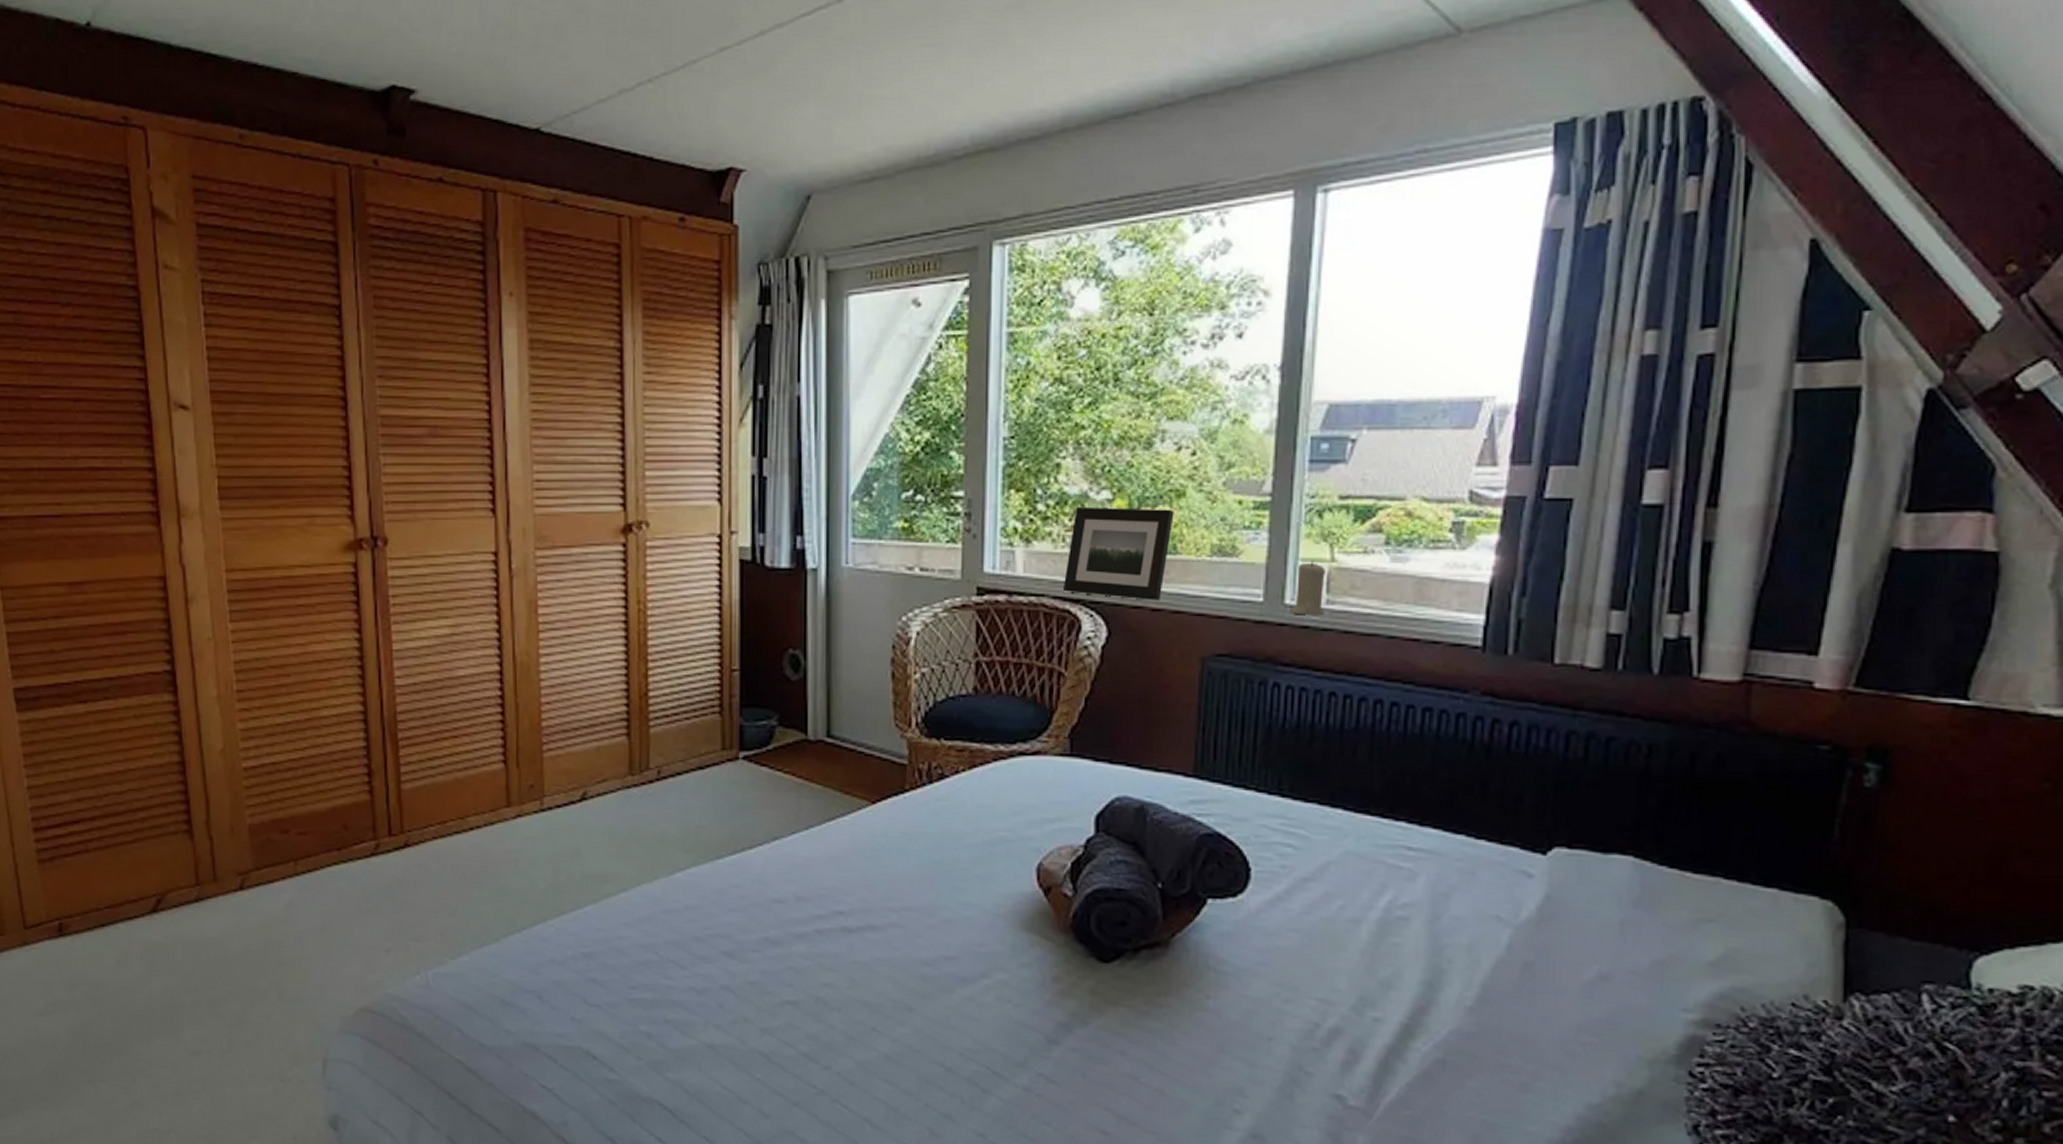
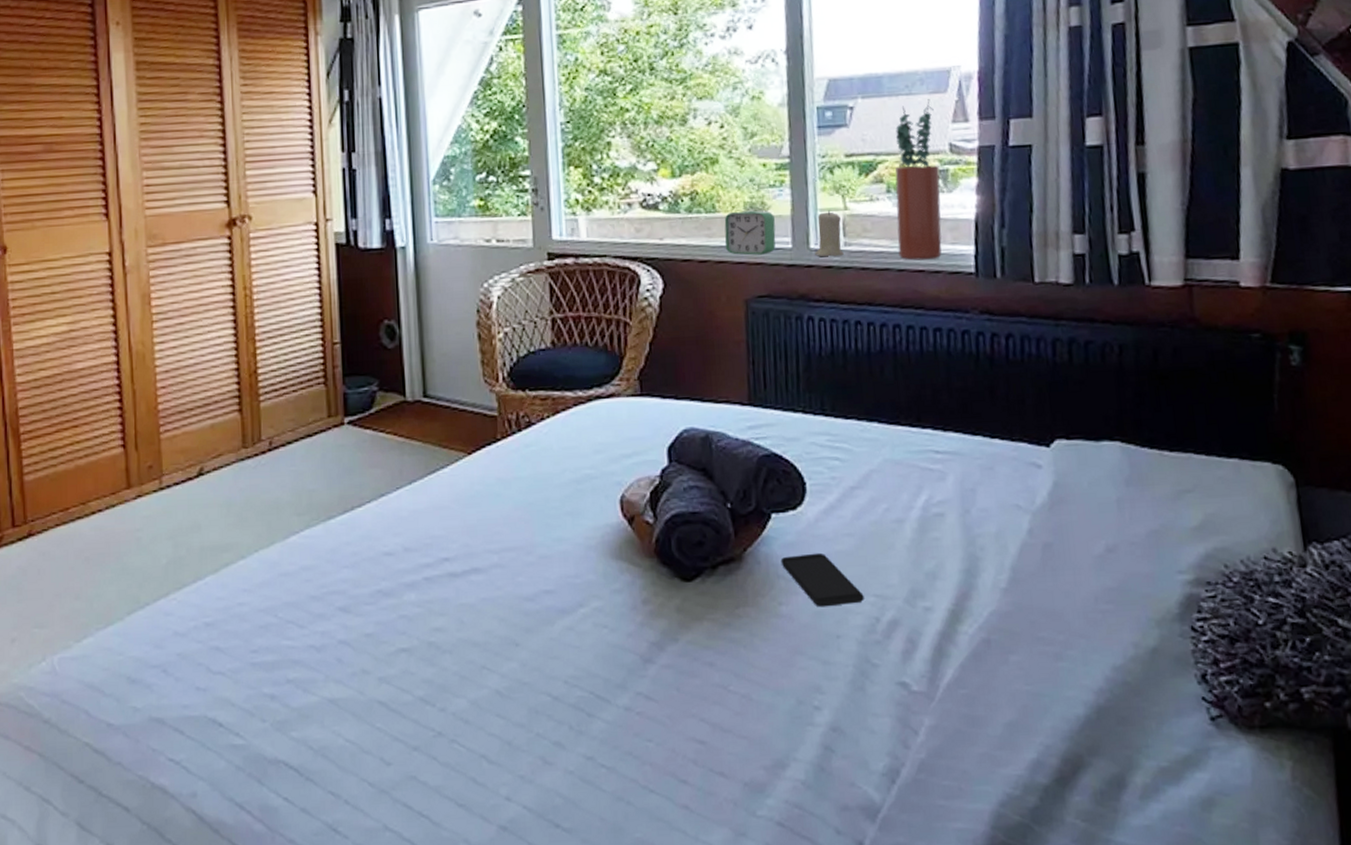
picture frame: present [1062,506,1174,600] -> none [621,174,711,254]
alarm clock: none [1183,556,1246,607] -> present [724,211,776,255]
mobile phone: none [1213,946,1304,1006] -> present [780,552,864,607]
vase: none [1391,435,1455,629] -> present [895,99,942,261]

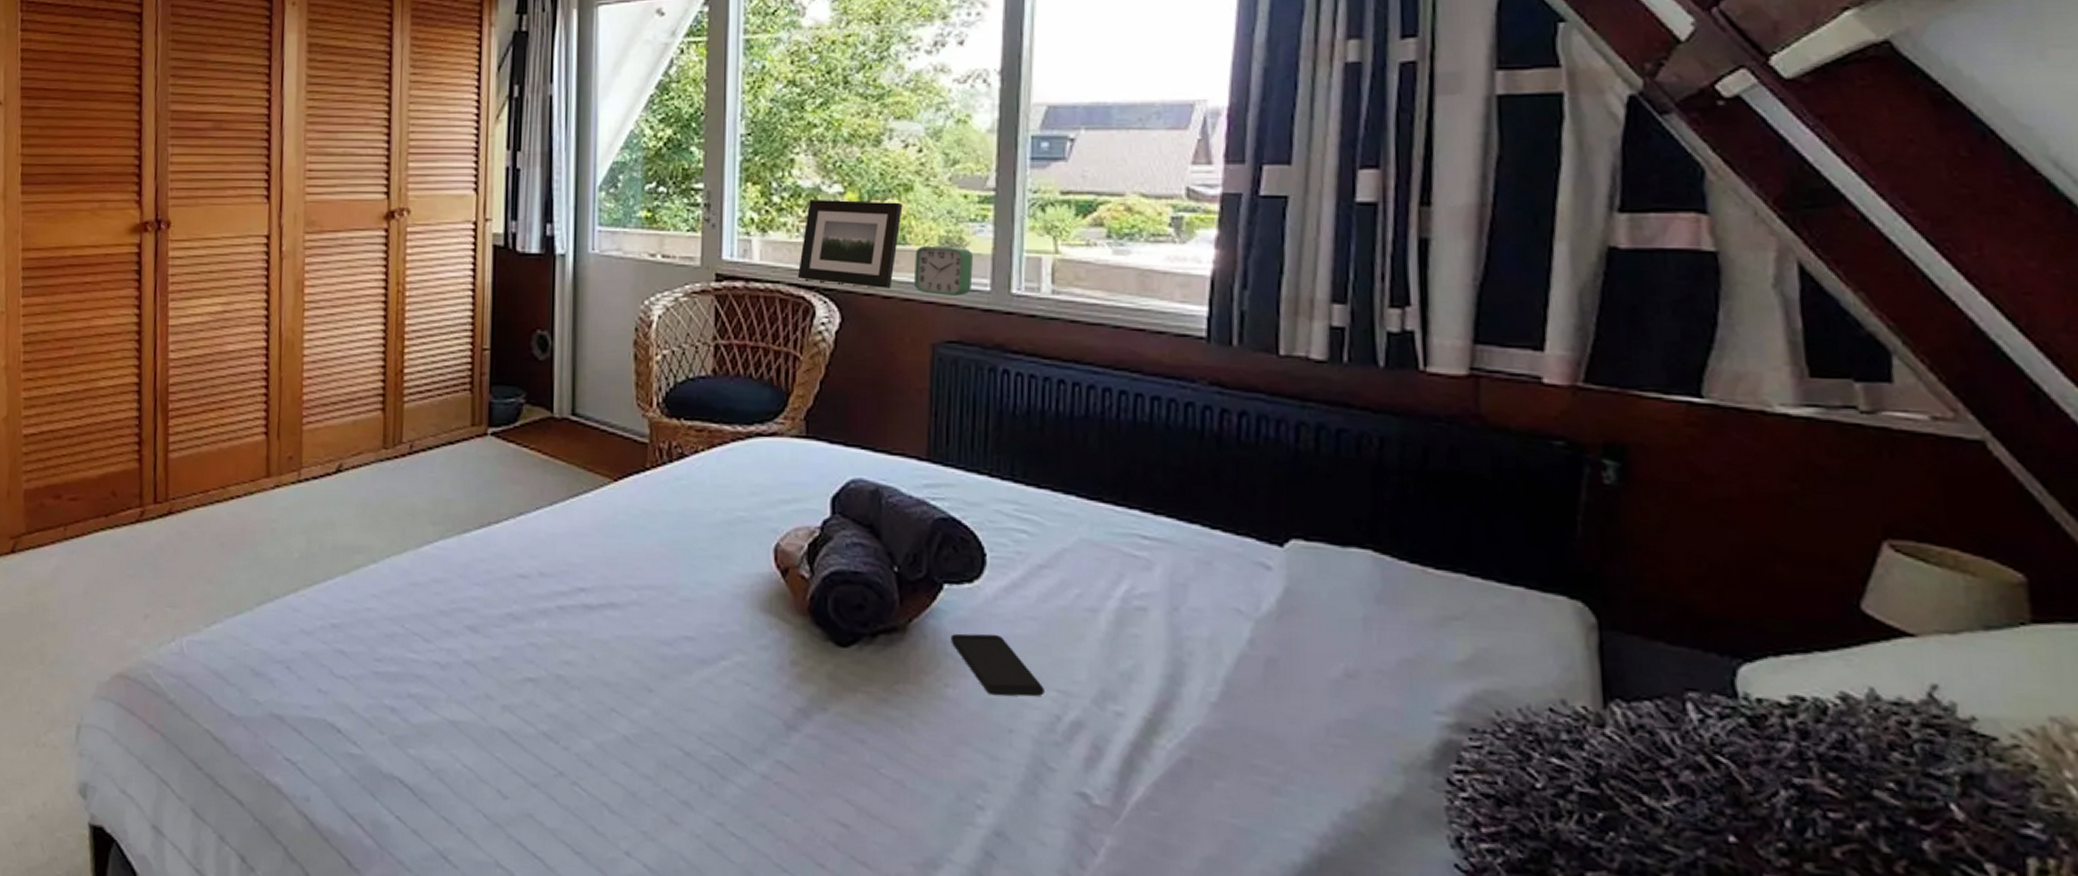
picture frame: none [621,174,711,254] -> present [797,198,903,289]
candle: present [814,210,844,257] -> none [1015,253,1050,305]
vase: present [895,99,942,261] -> none [1115,135,1173,320]

